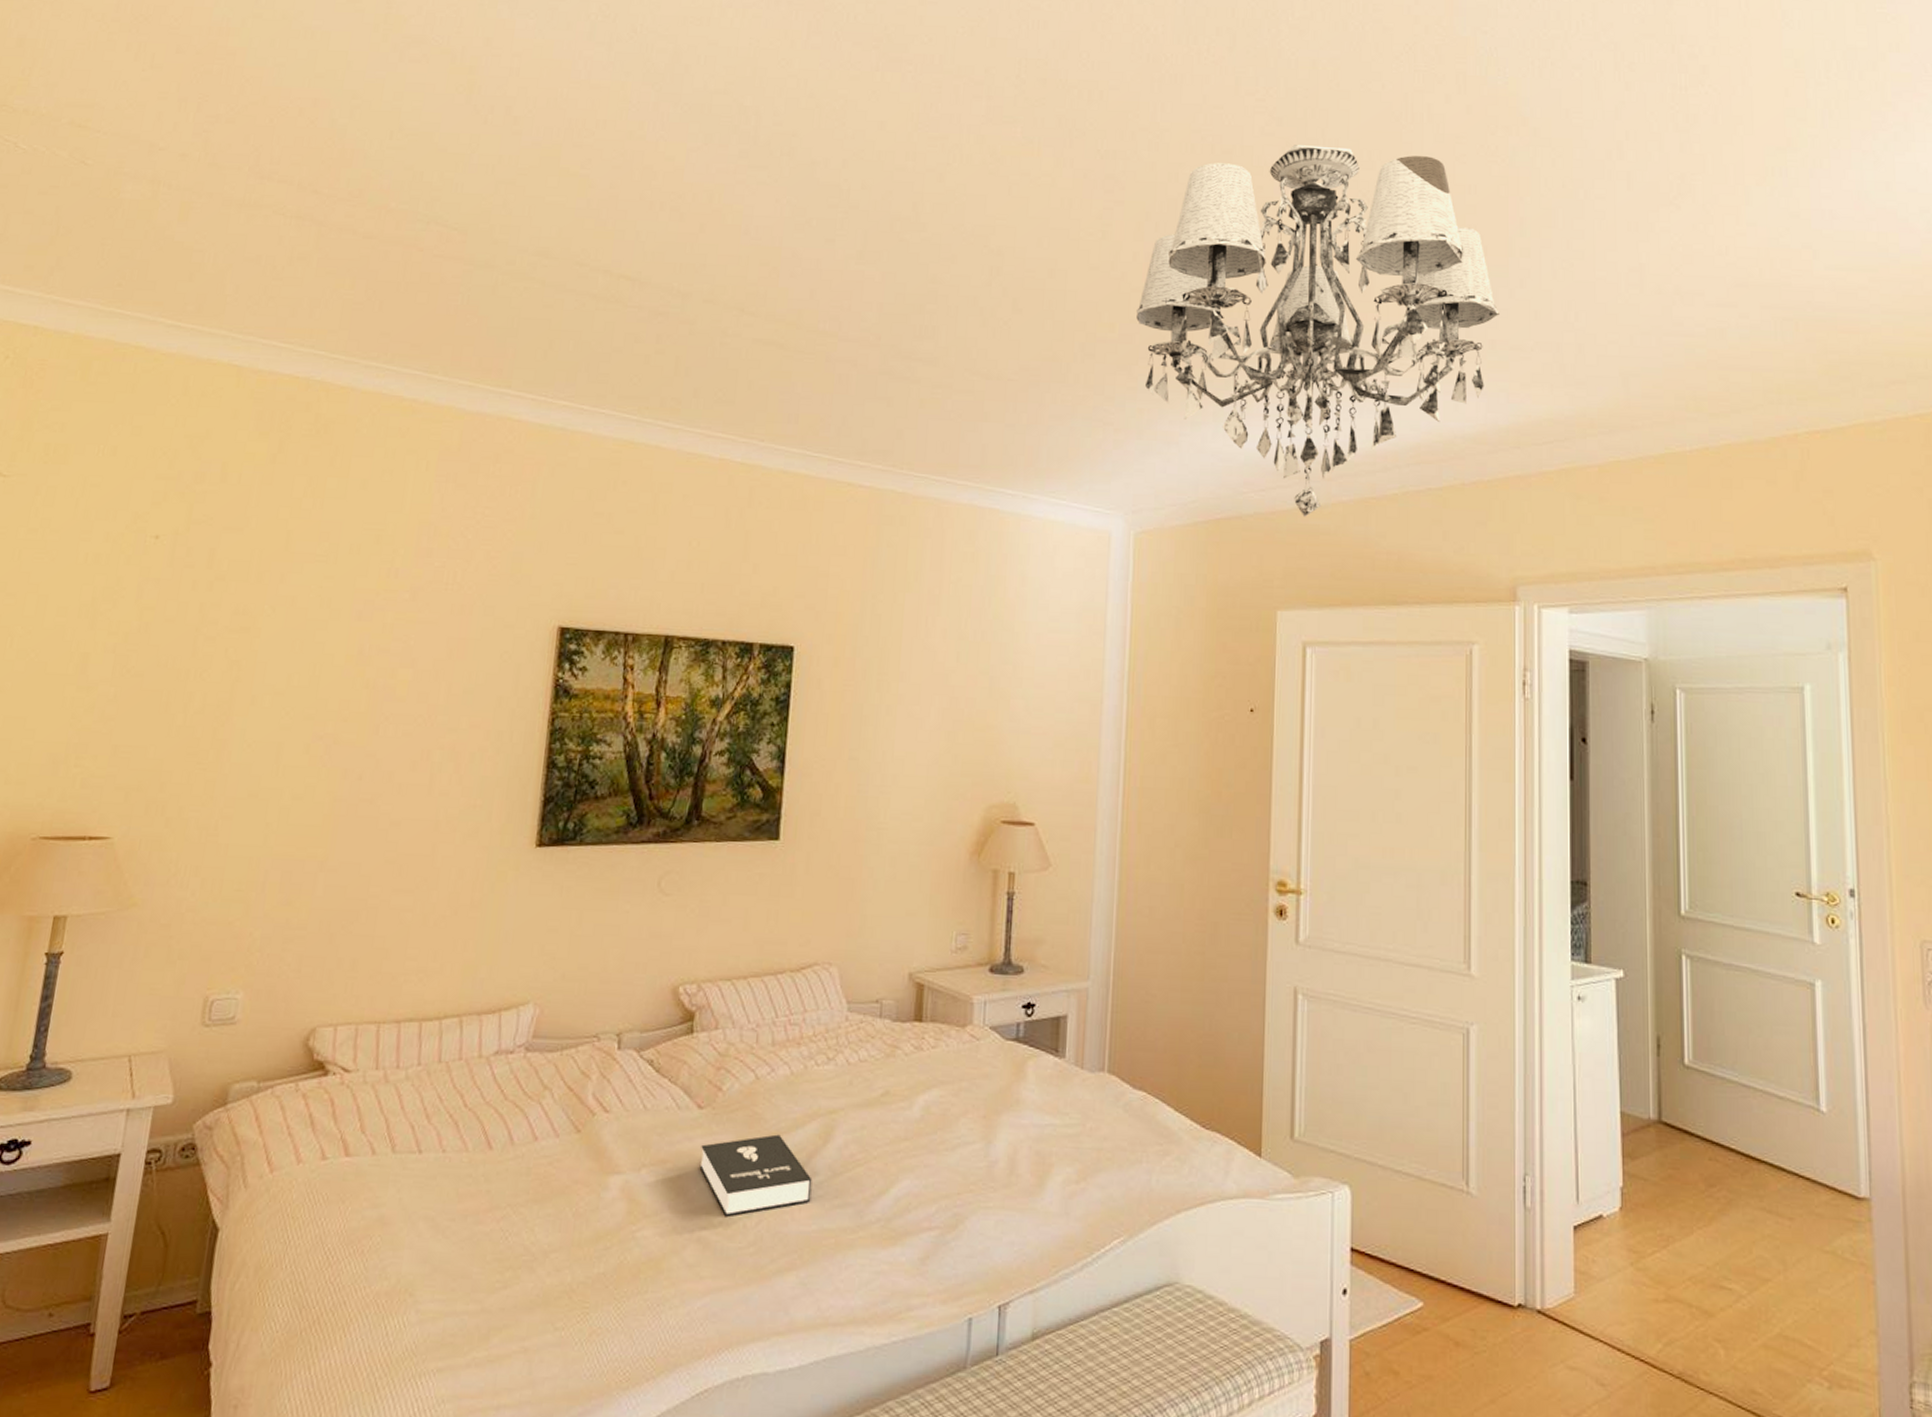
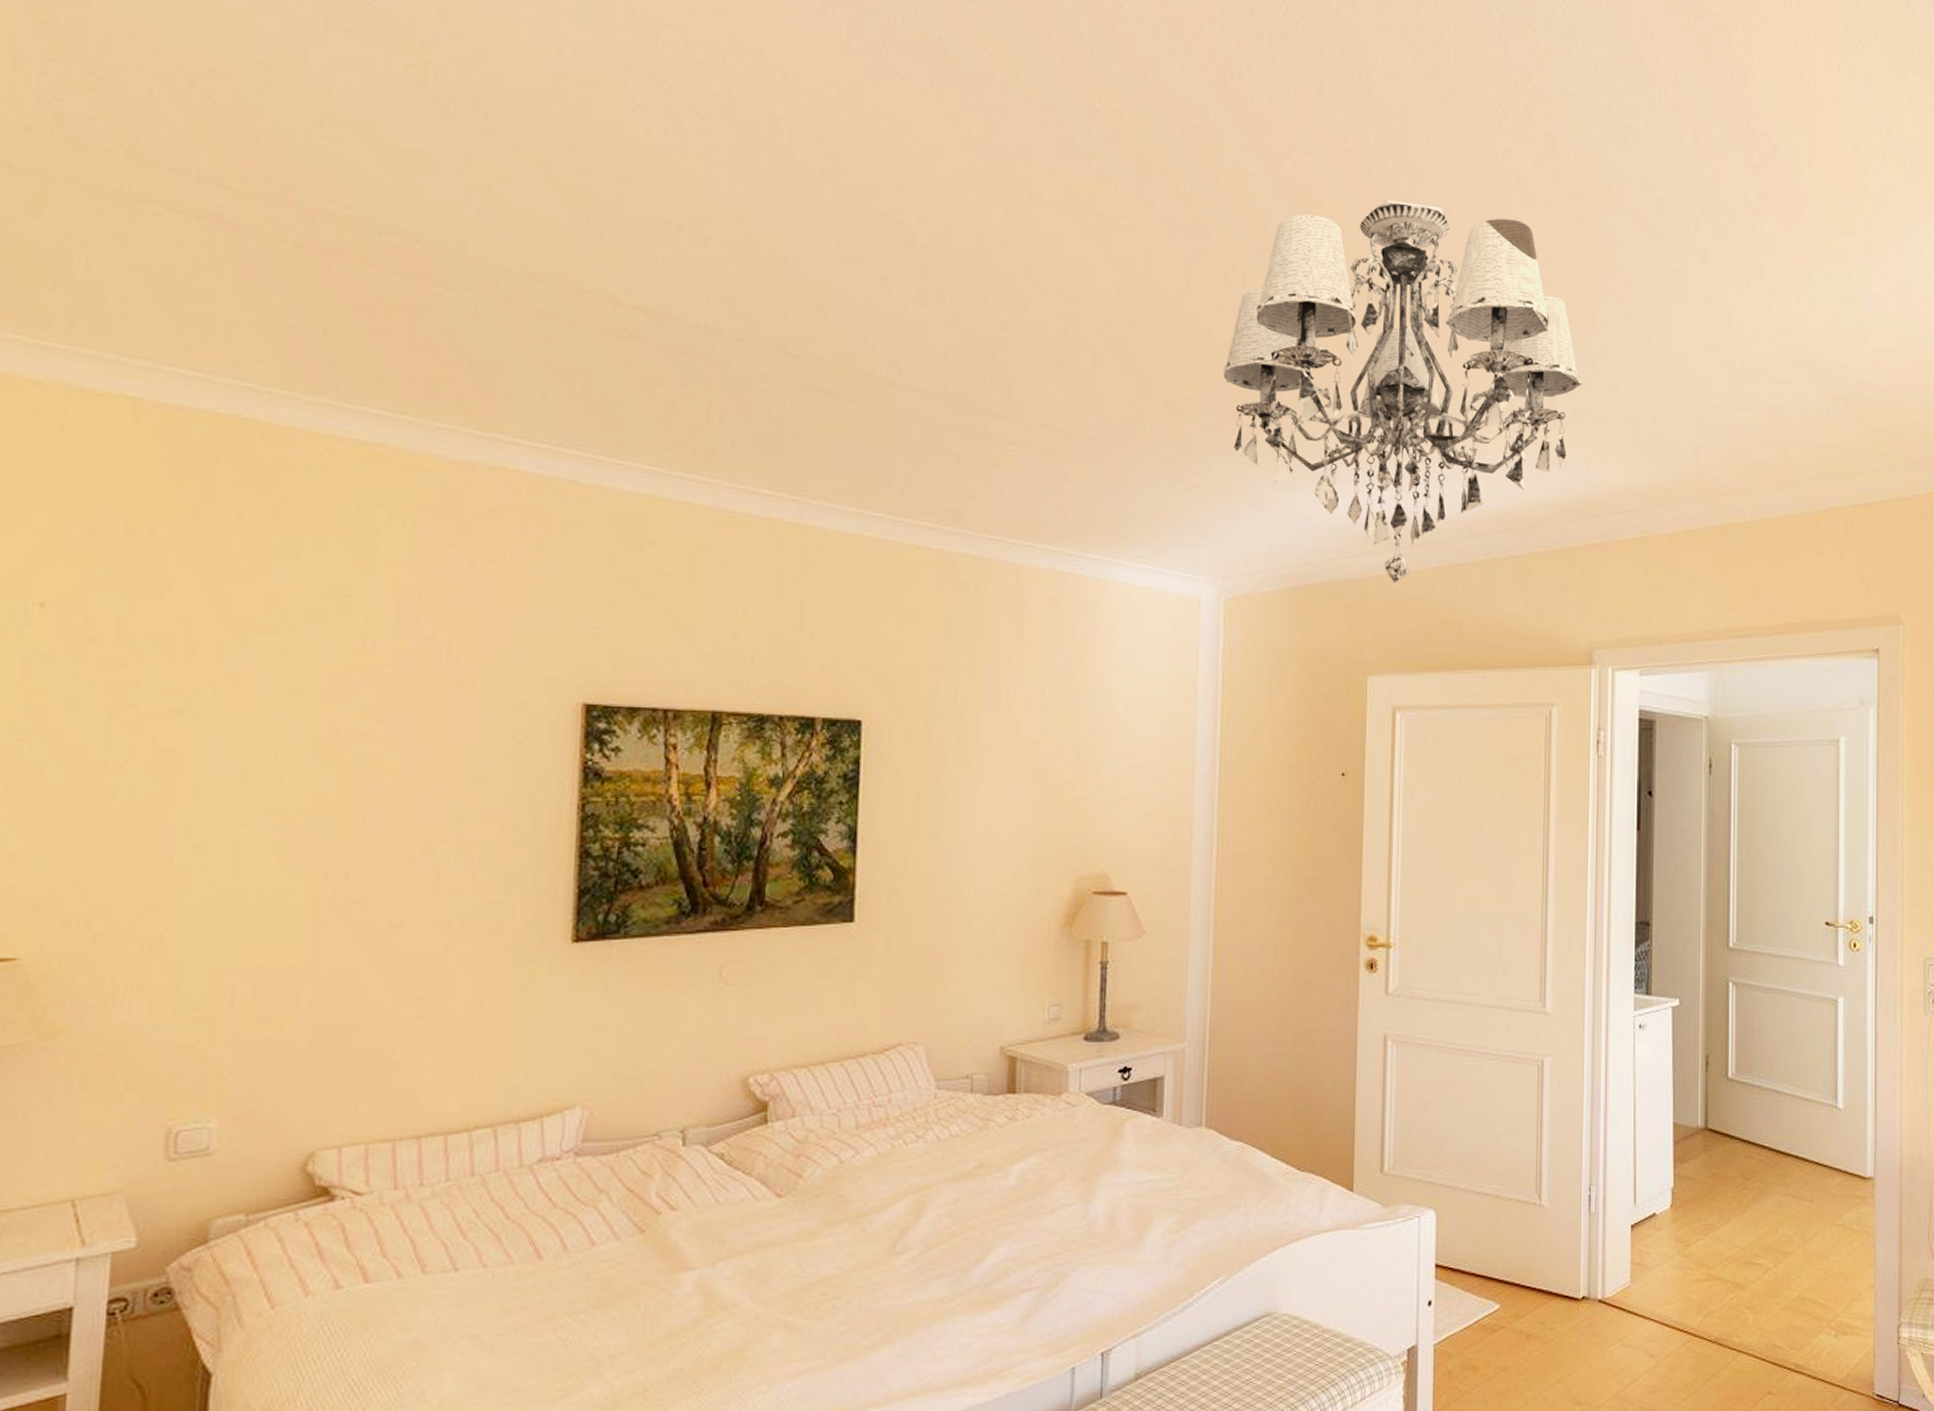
booklet: present [699,1134,813,1216] -> none [781,1215,905,1299]

